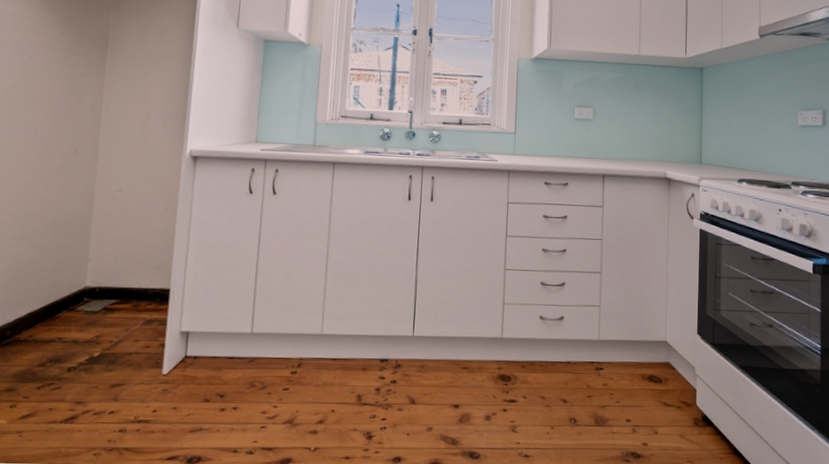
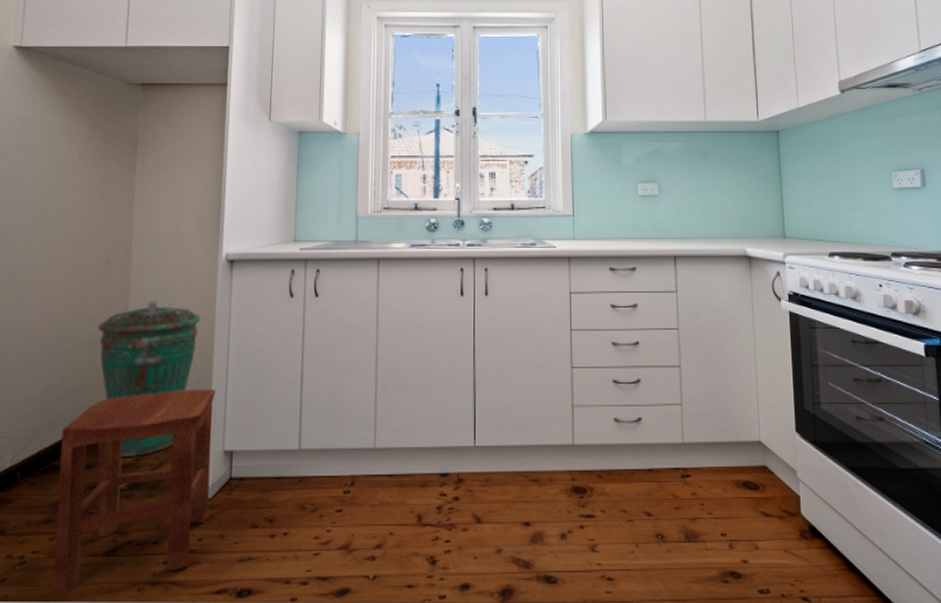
stool: none [11,274,175,456] -> present [52,390,216,593]
trash can: none [63,191,164,334] -> present [98,302,201,457]

